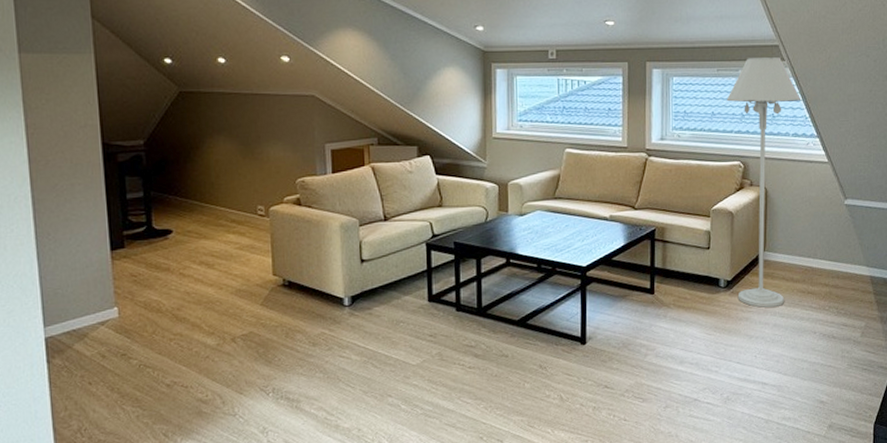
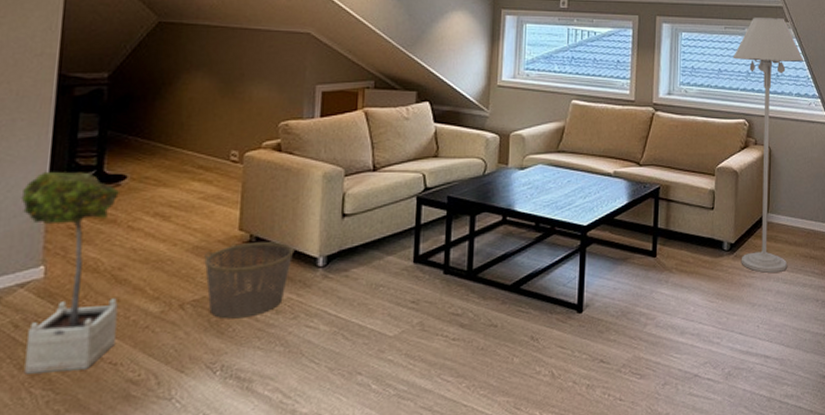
potted tree: none [89,227,185,394] -> present [21,171,119,374]
basket: none [247,285,323,351] -> present [204,241,295,319]

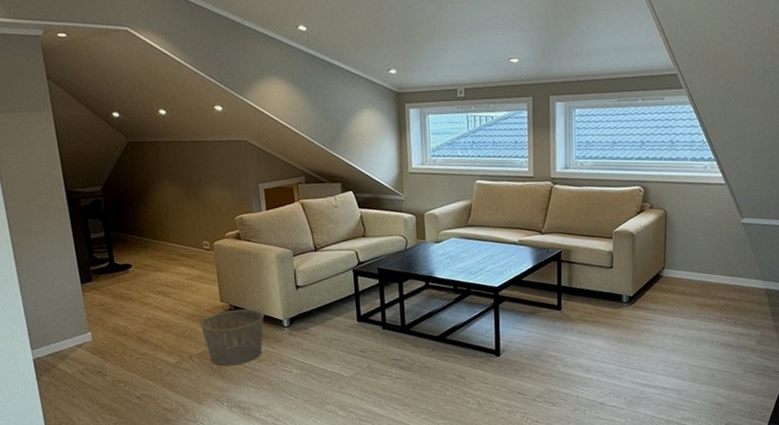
potted tree: present [21,171,119,374] -> none [62,263,151,405]
floor lamp: present [732,17,804,274] -> none [626,86,700,321]

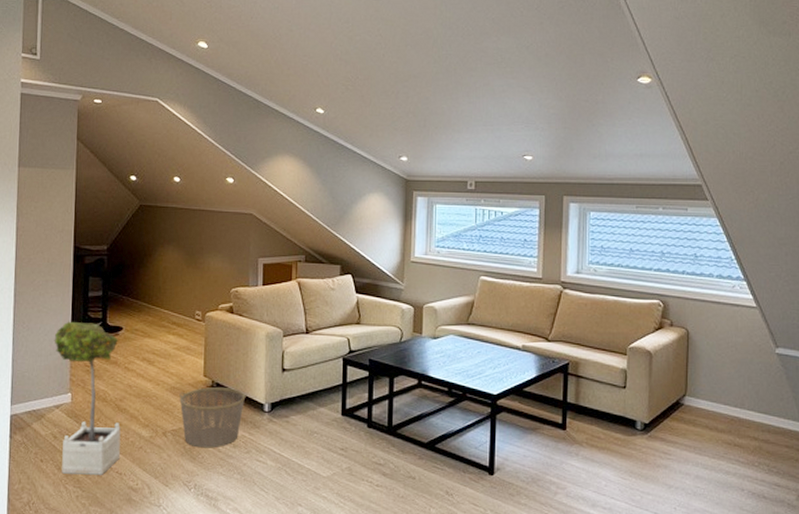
potted tree: none [62,263,151,405] -> present [54,321,121,475]

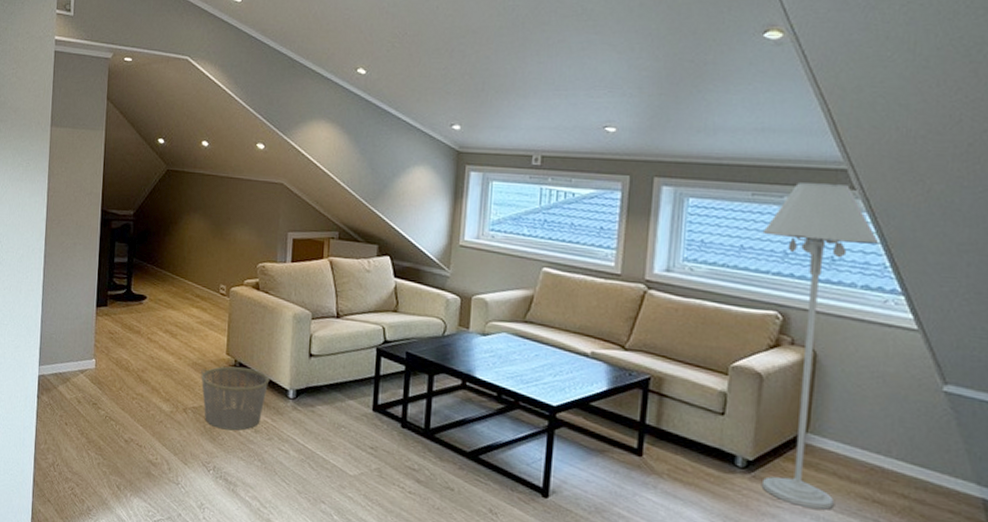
potted tree: present [54,321,121,475] -> none [80,286,142,445]
floor lamp: none [645,196,727,458] -> present [761,183,880,510]

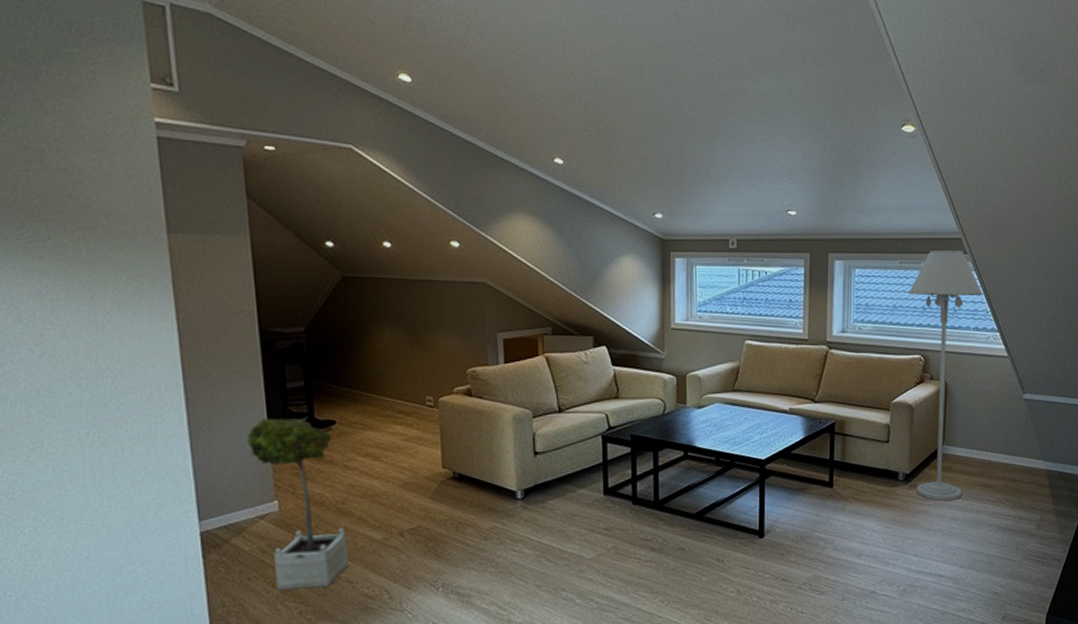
potted tree: none [80,286,142,445] -> present [246,418,350,590]
basket: present [201,366,270,431] -> none [415,477,495,545]

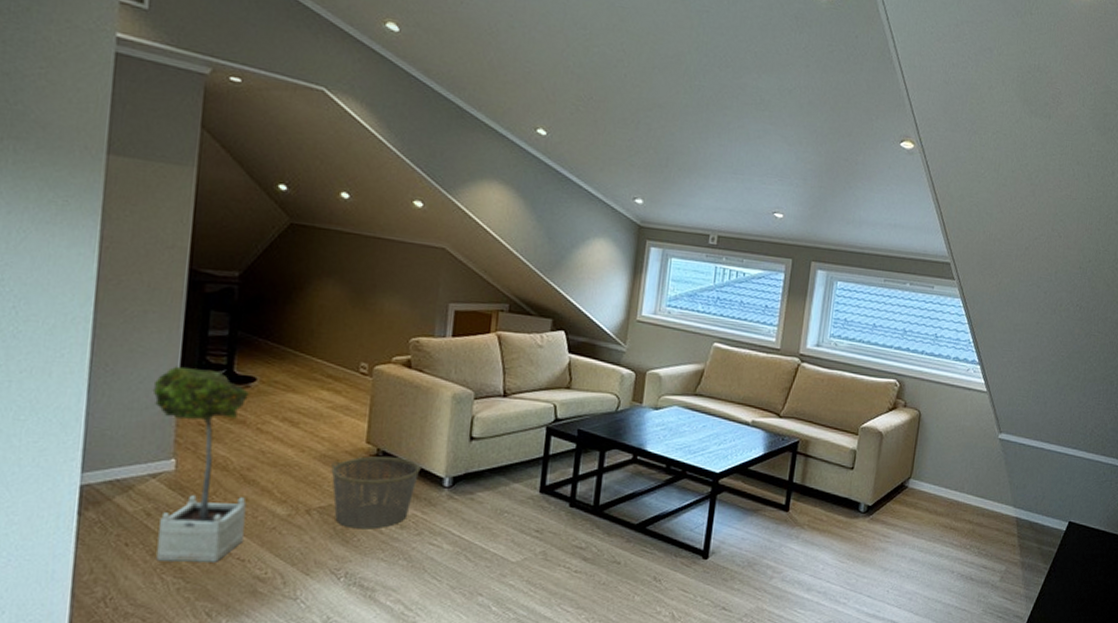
basket: none [415,477,495,545] -> present [331,456,421,530]
floor lamp: present [908,251,983,501] -> none [876,272,967,541]

